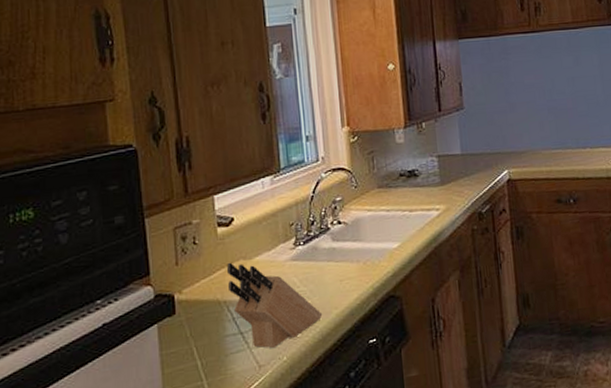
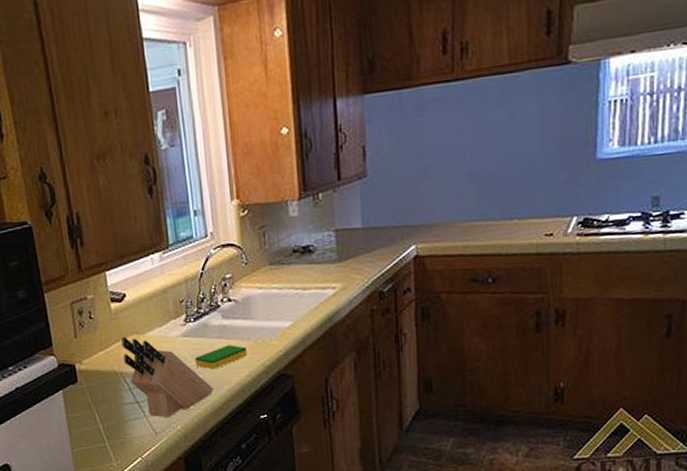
dish sponge: none [303,267,356,294] -> present [194,345,247,370]

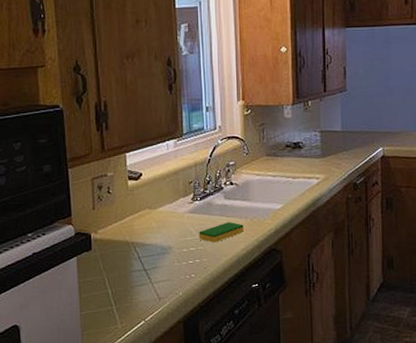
knife block: present [121,336,214,418] -> none [134,210,214,285]

